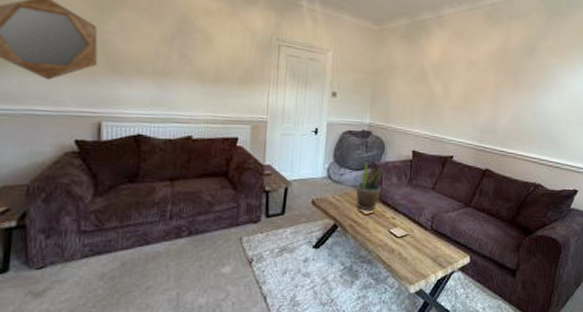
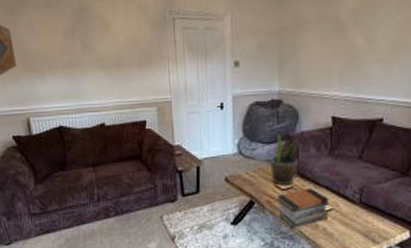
book stack: none [359,213,406,252] -> present [277,187,329,228]

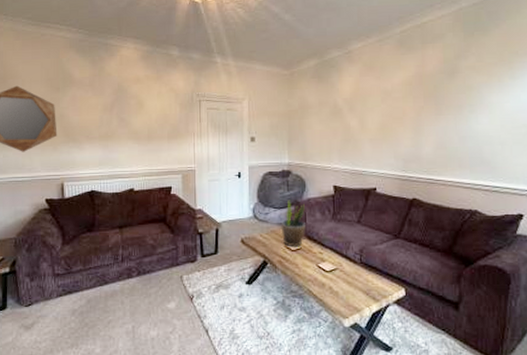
book stack: present [277,187,329,228] -> none [288,248,334,287]

